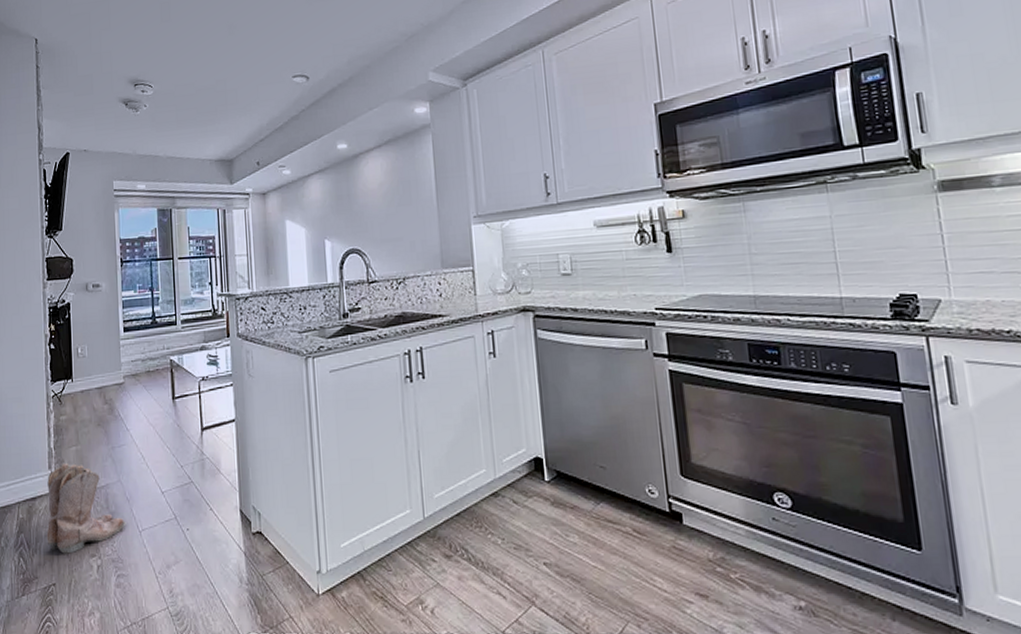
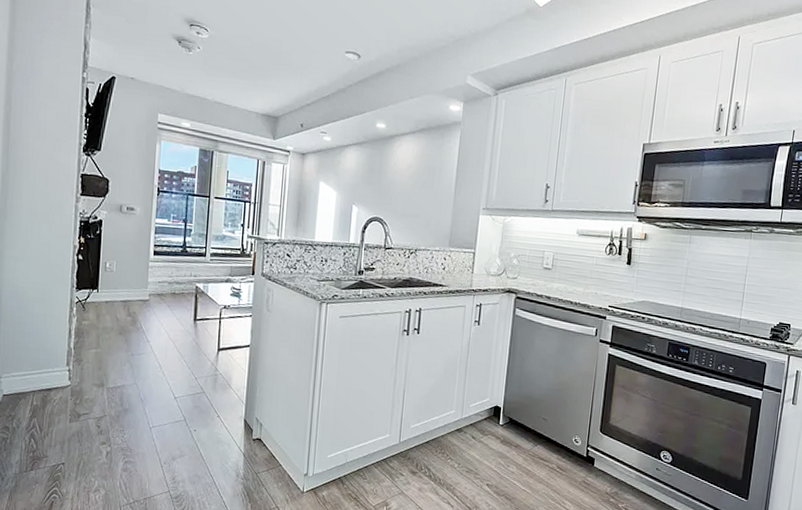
boots: present [46,462,126,554] -> none [59,362,138,440]

